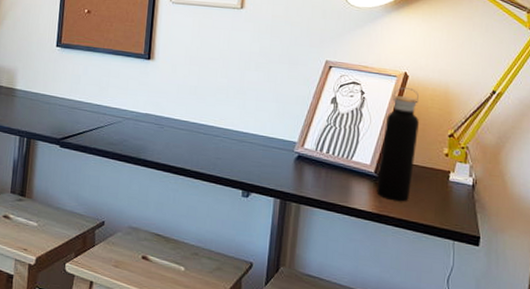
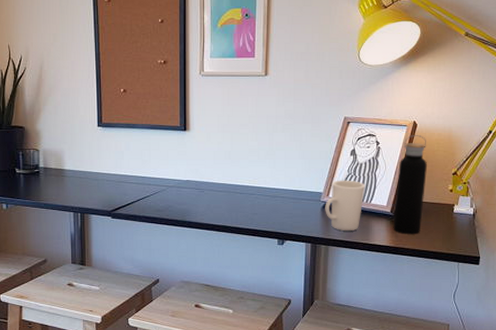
mug: none [298,129,347,190] -> present [325,180,366,232]

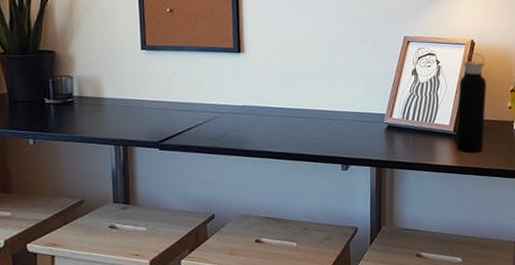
mug: present [325,180,366,232] -> none [388,100,428,153]

